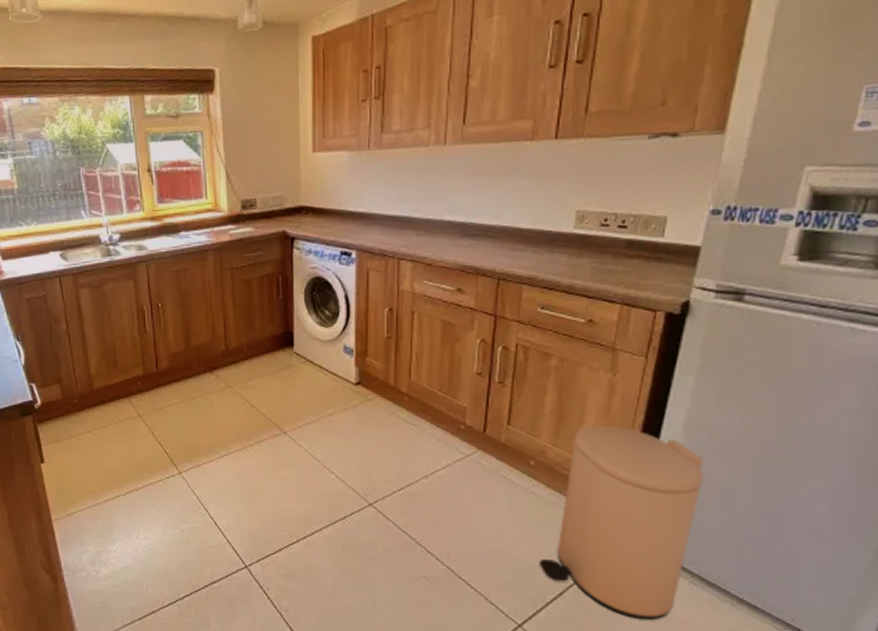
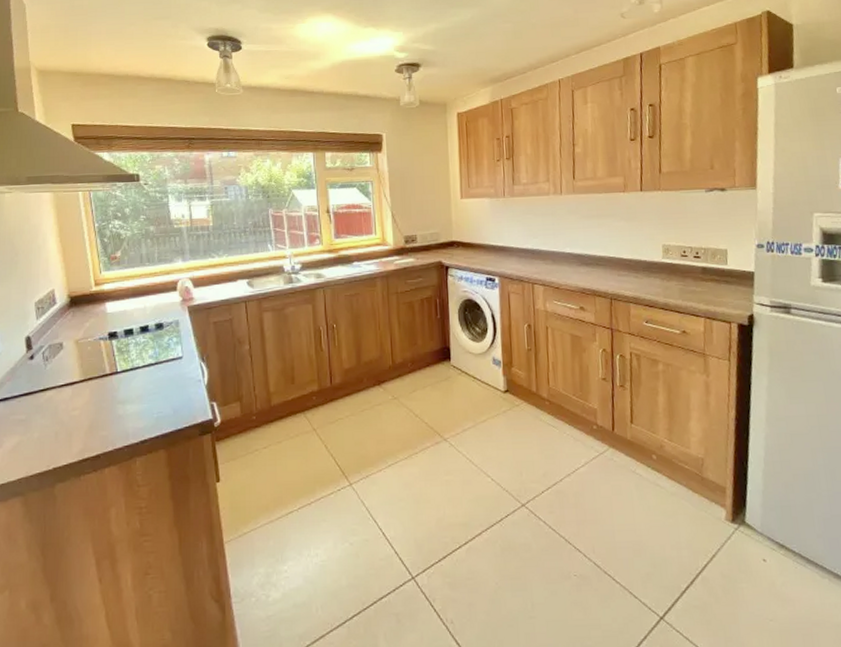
pedal bin: present [539,424,705,620] -> none [671,419,789,601]

